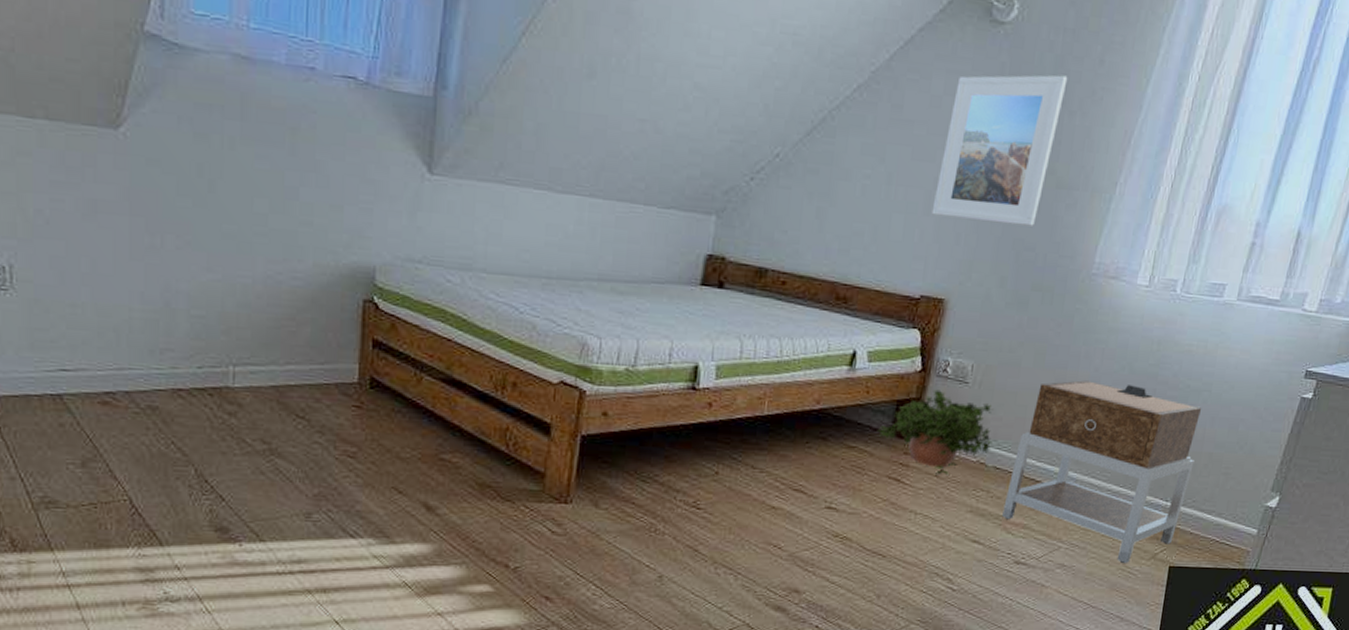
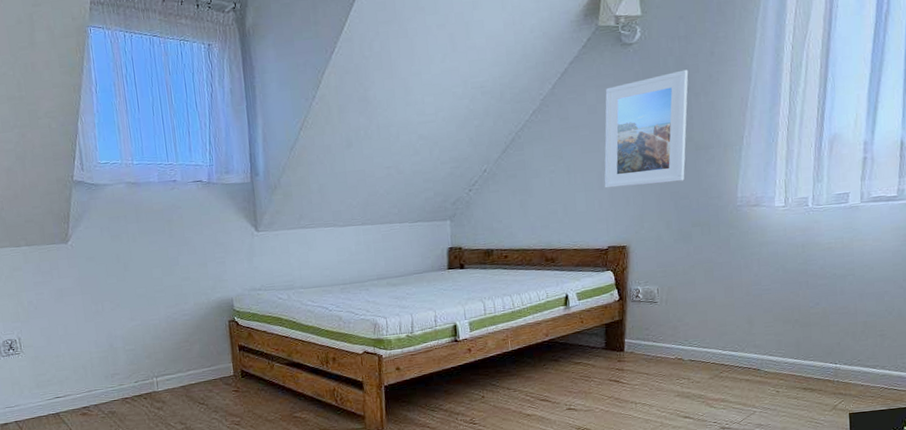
potted plant: present [877,389,994,476] -> none [594,311,685,373]
nightstand: present [1002,380,1202,564] -> none [703,281,853,417]

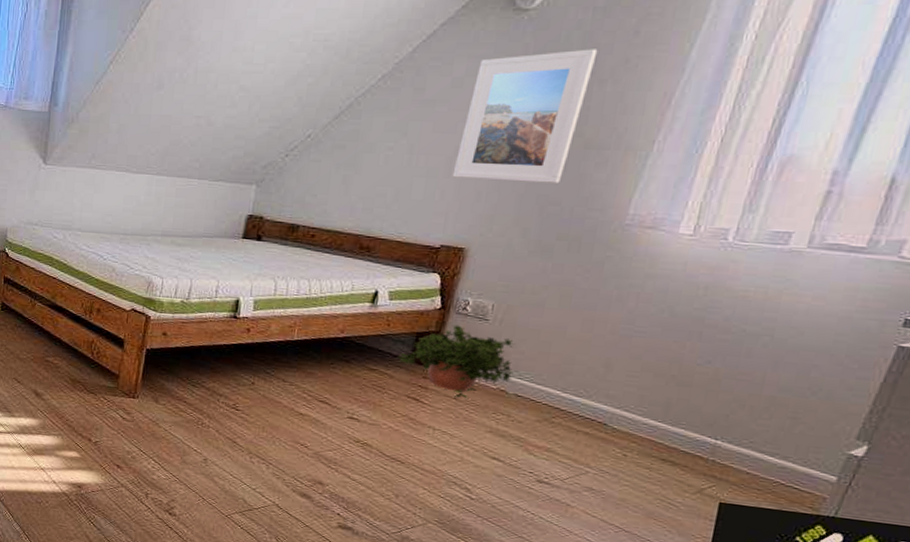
potted plant: none [594,311,685,373] -> present [397,324,515,398]

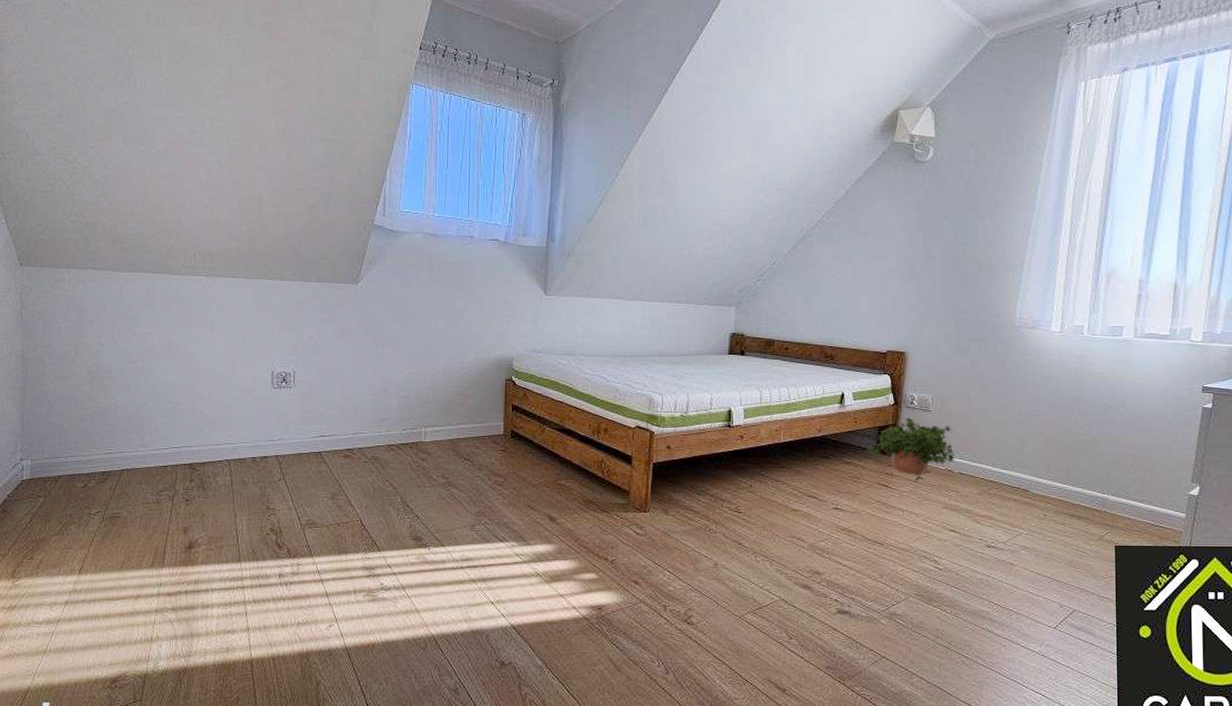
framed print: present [452,49,598,184] -> none [888,192,976,296]

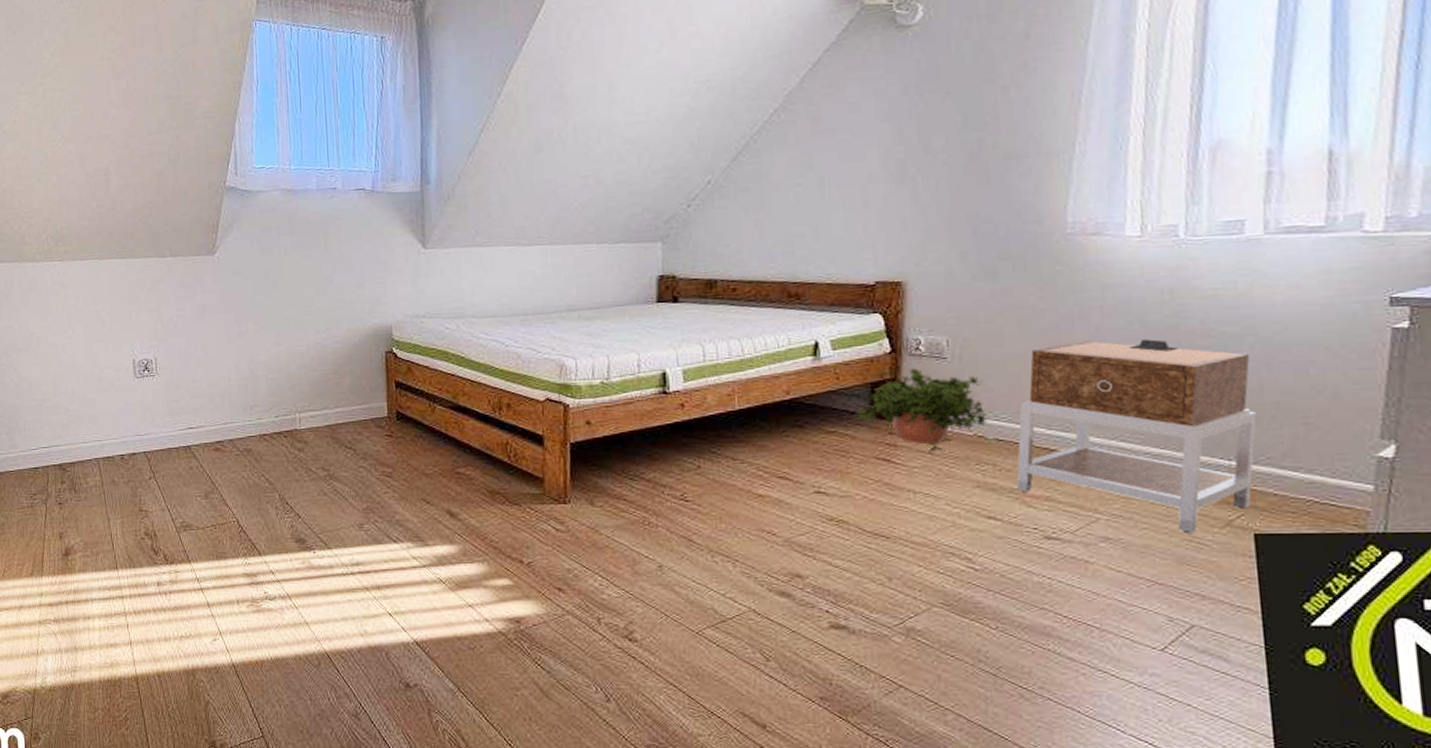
nightstand: none [971,404,1122,545] -> present [1016,339,1257,534]

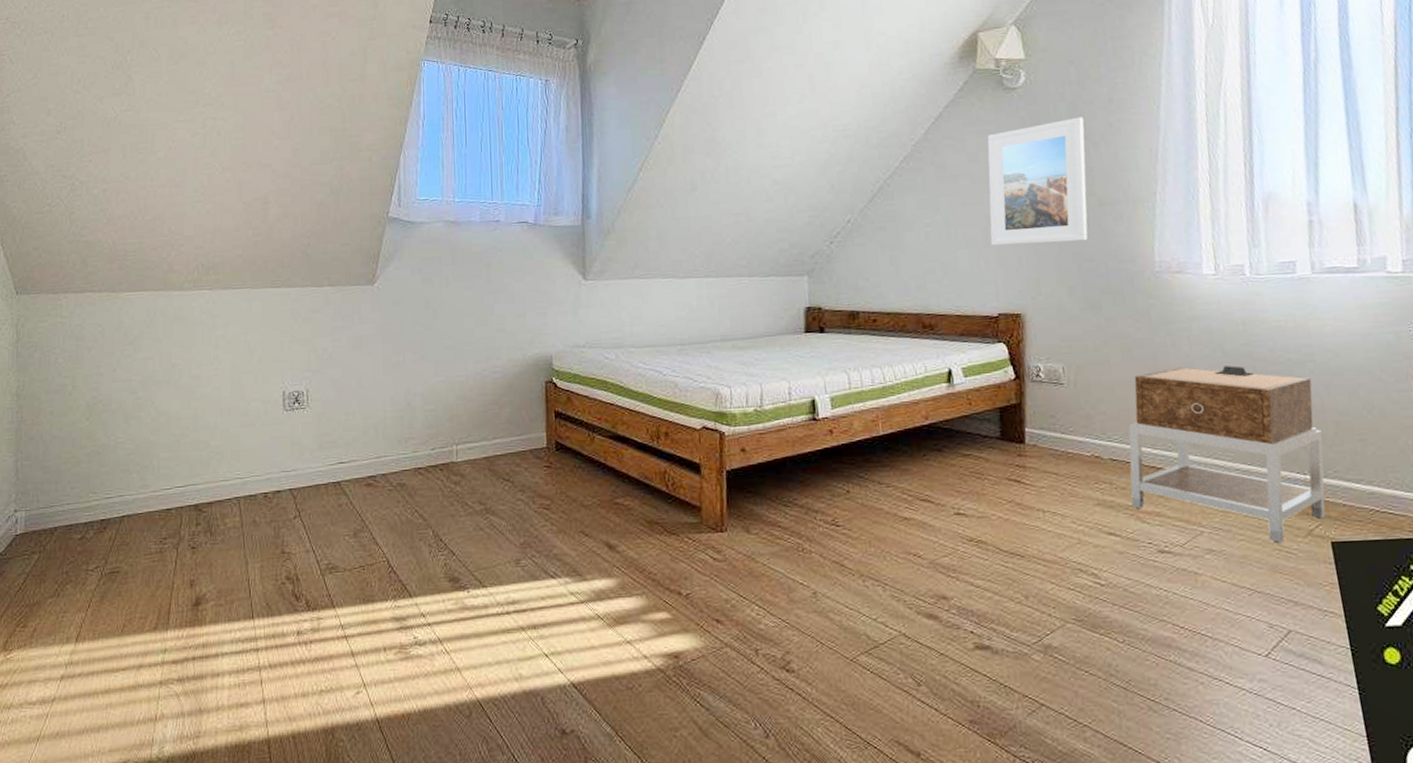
potted plant: present [855,368,988,453] -> none [987,393,1103,473]
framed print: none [870,56,993,207] -> present [987,117,1088,246]

